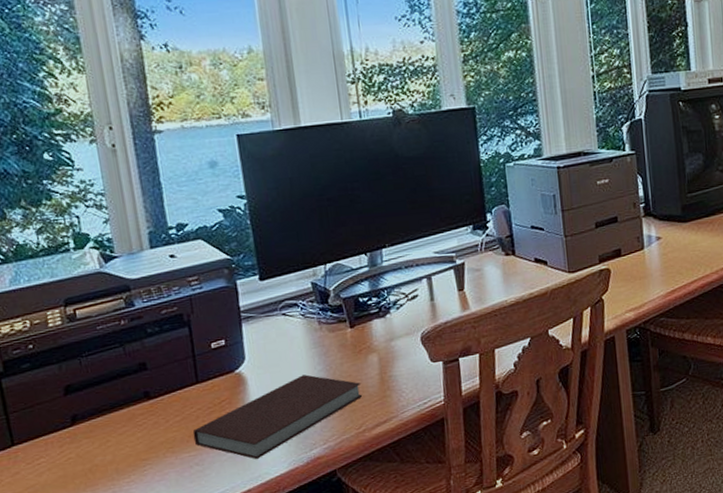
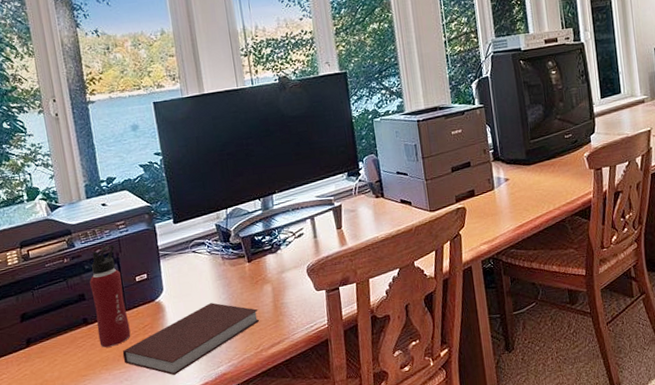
water bottle: none [153,304,204,427] -> present [89,245,131,348]

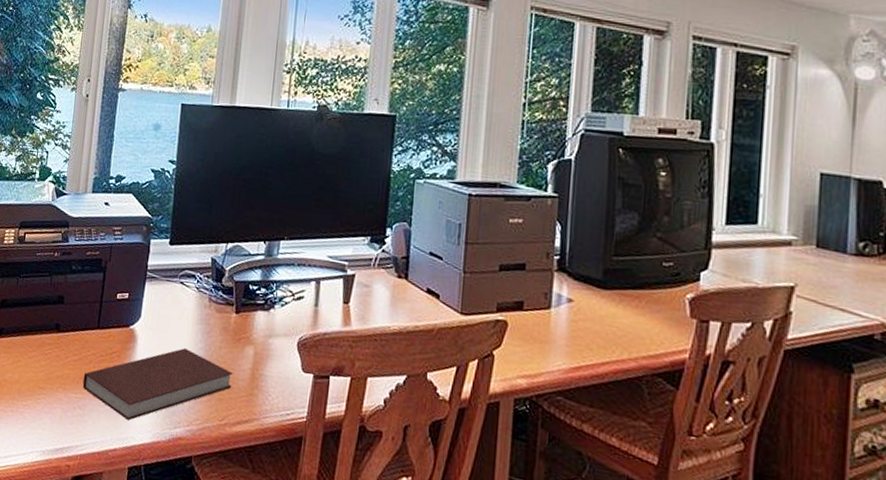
water bottle: present [89,245,131,348] -> none [64,249,105,365]

